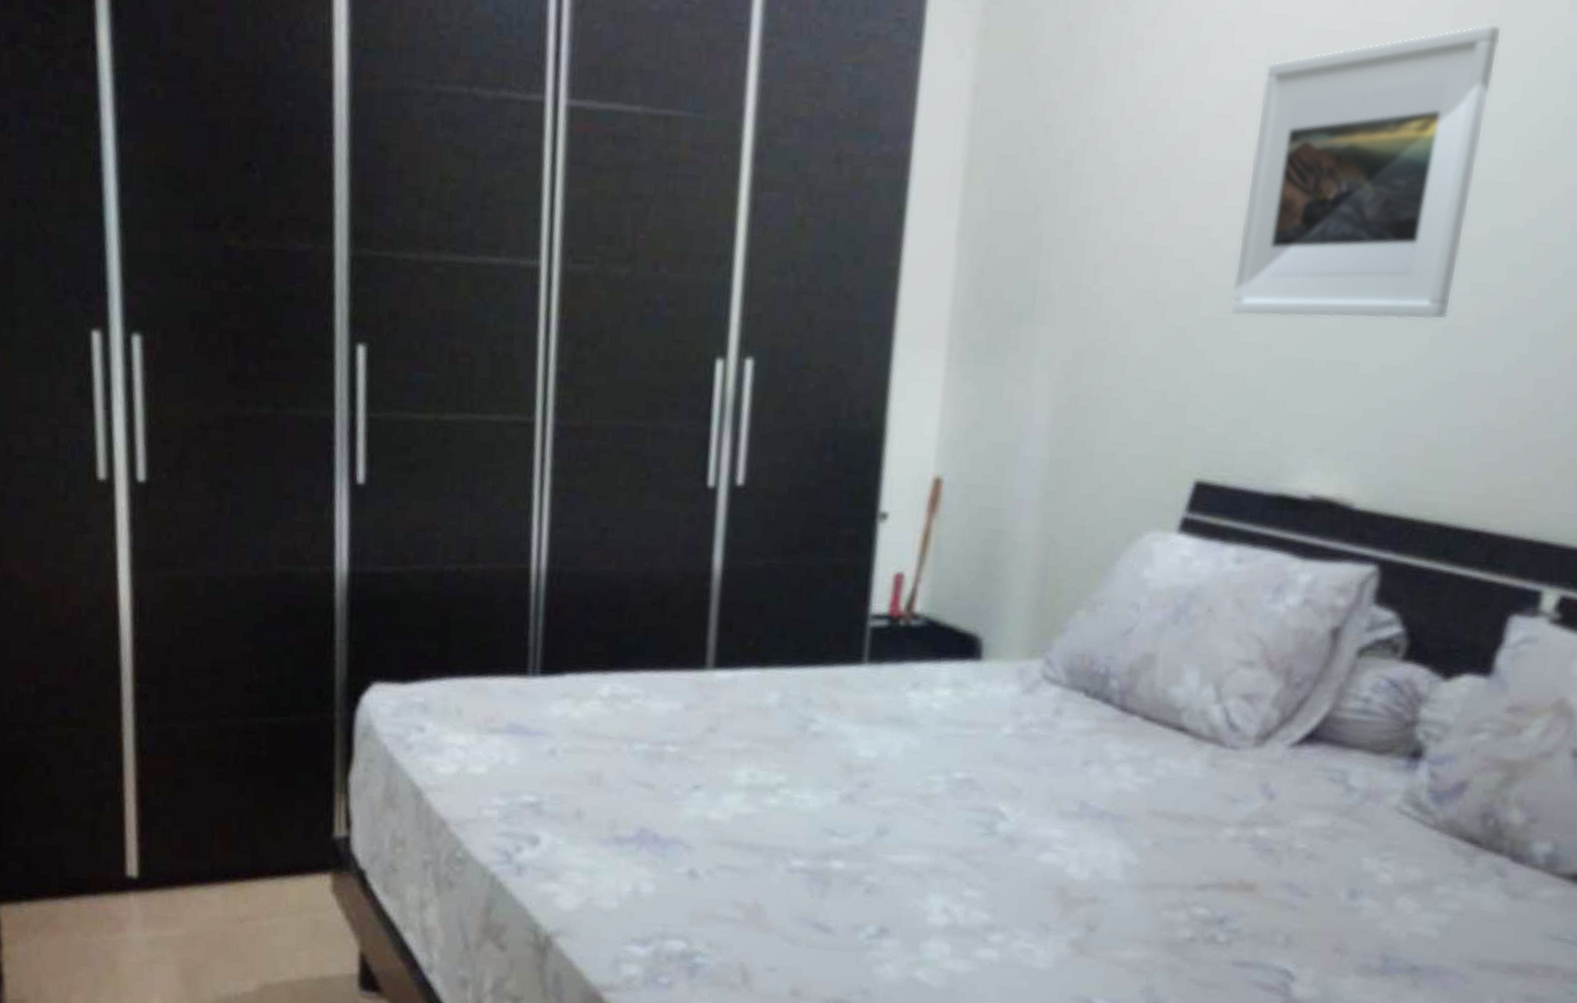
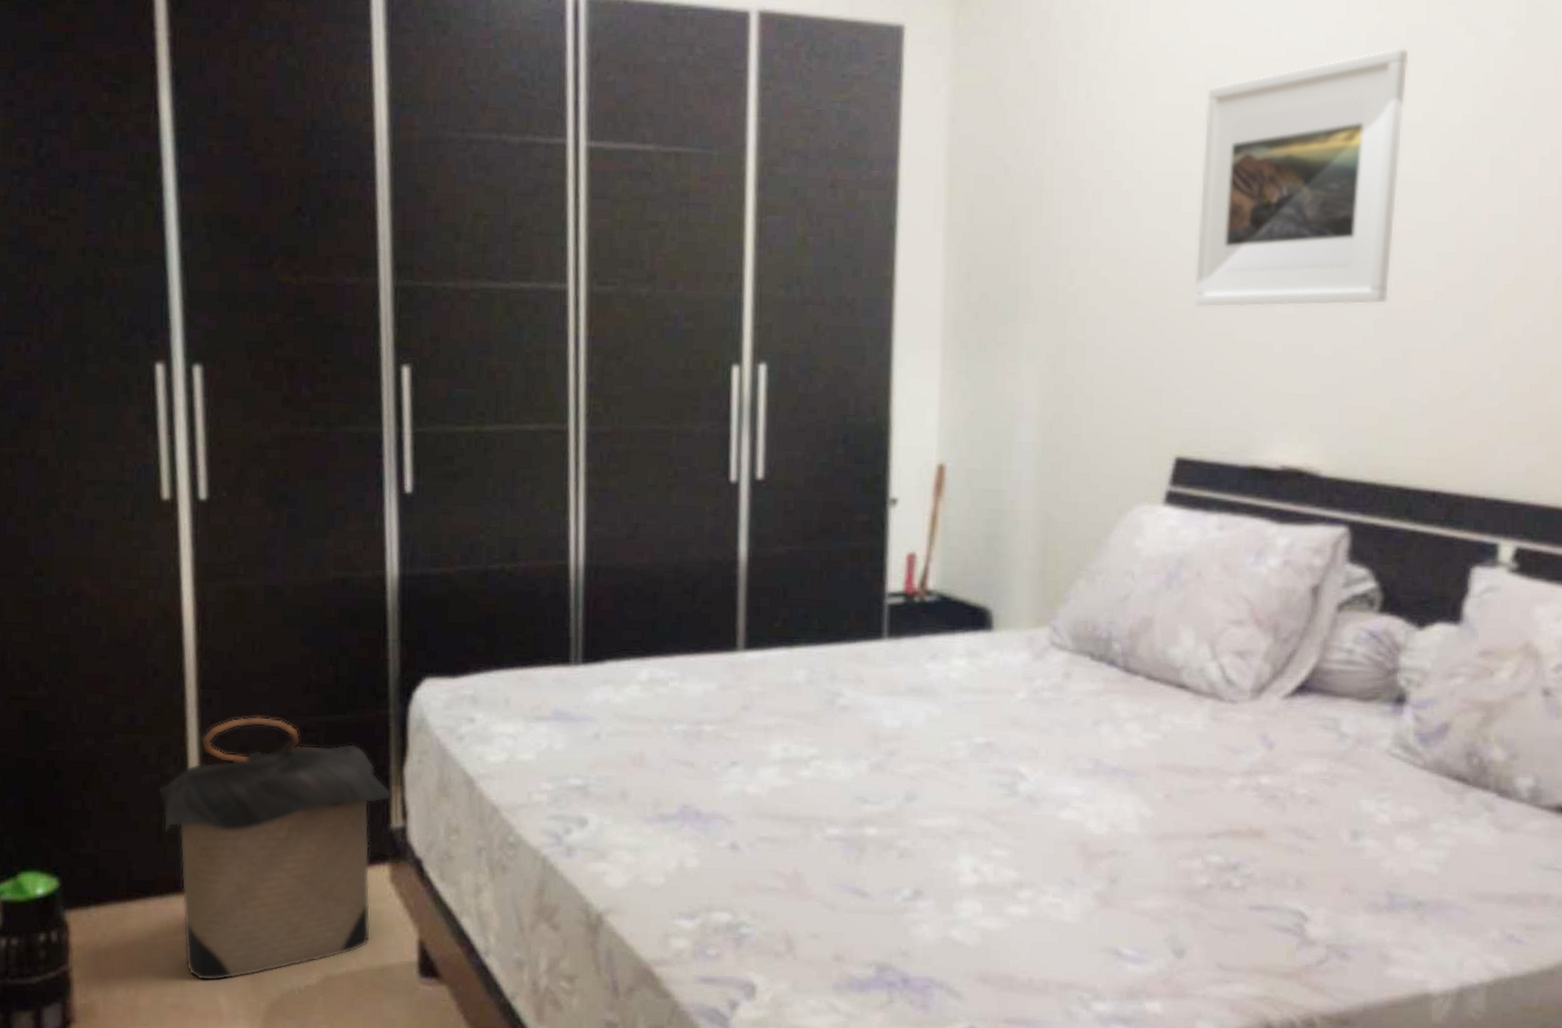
laundry hamper: none [92,713,337,984] -> present [158,716,393,982]

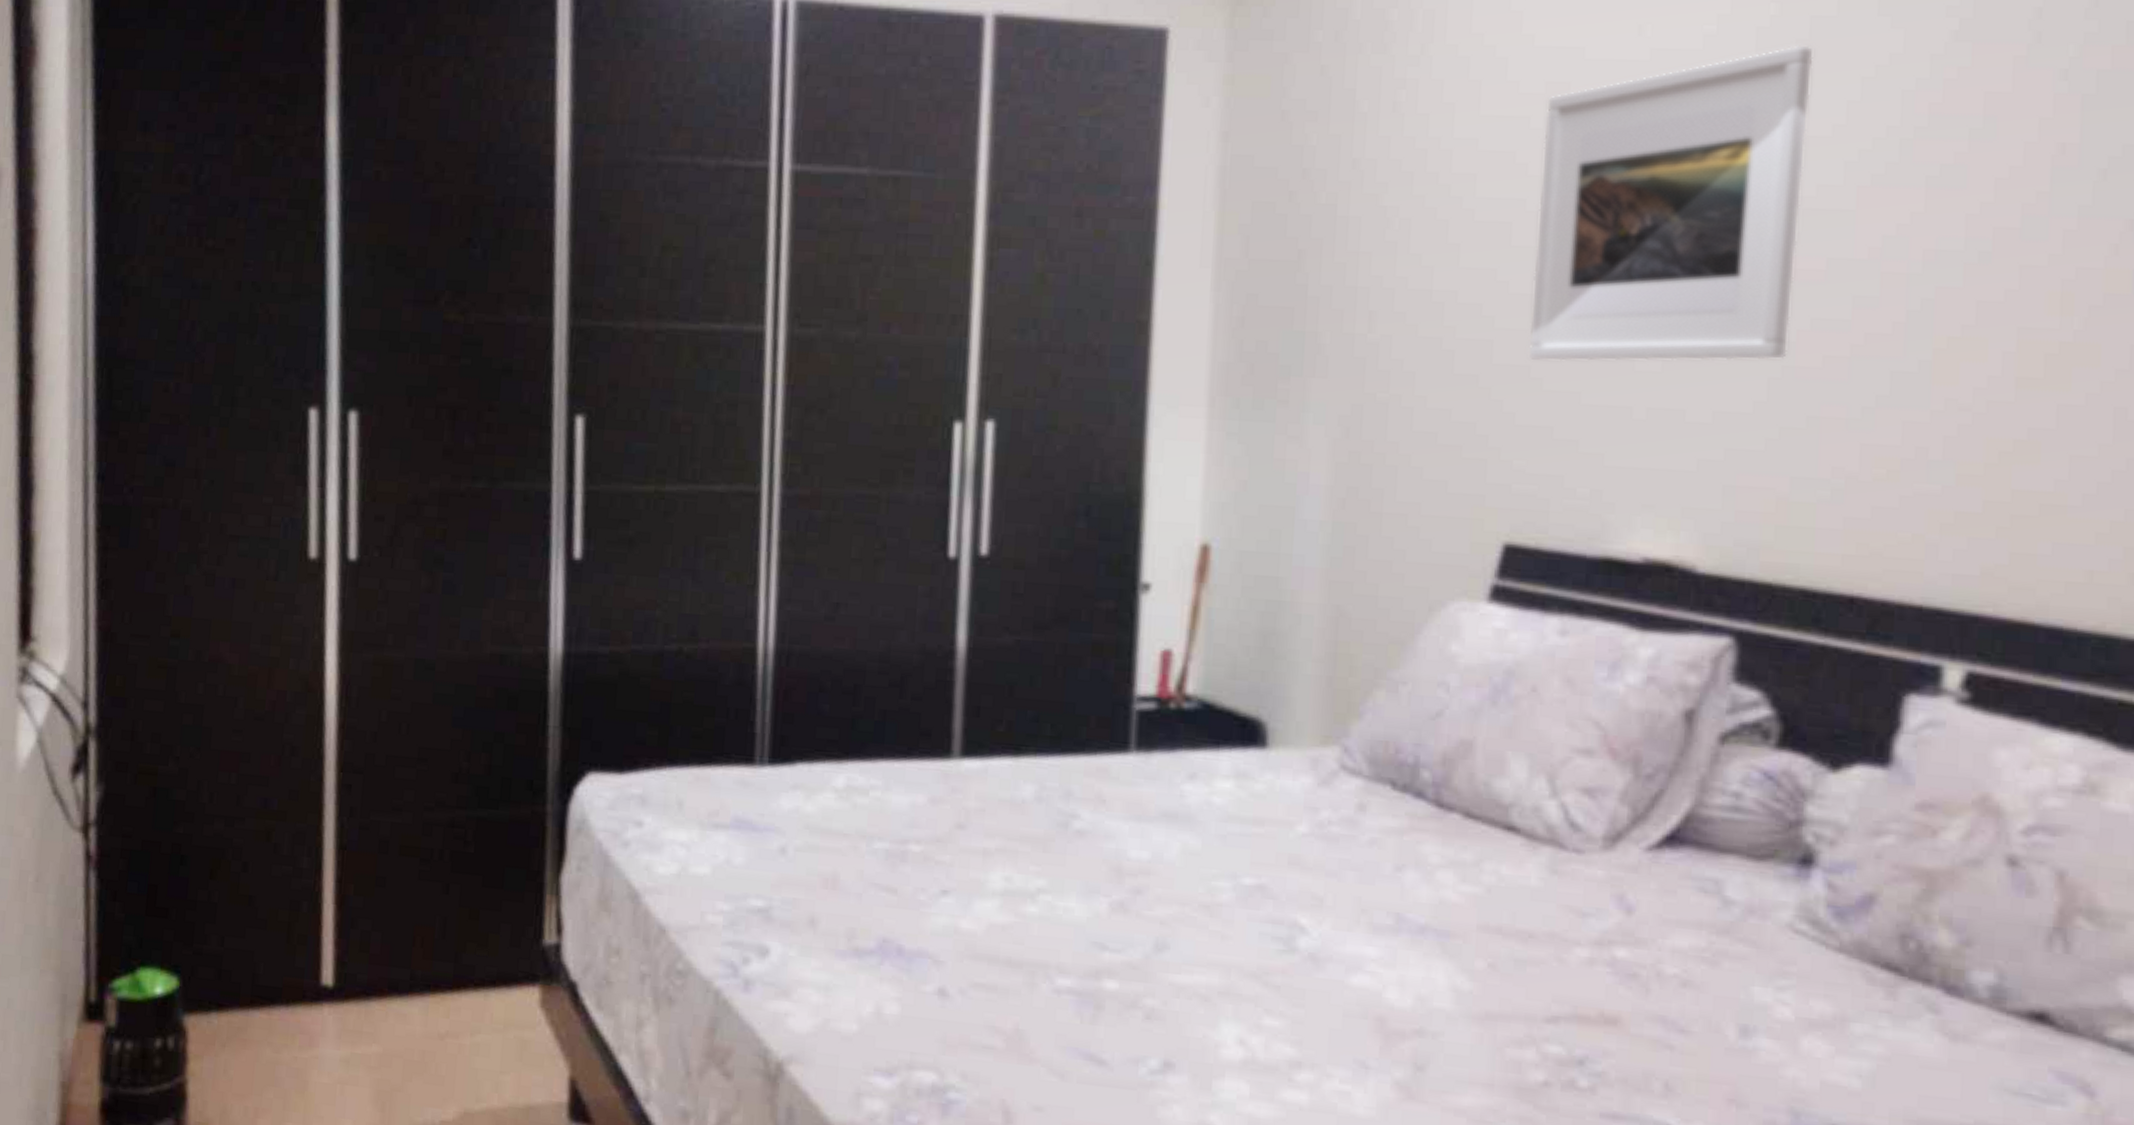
laundry hamper: present [158,716,393,982] -> none [289,806,547,1108]

